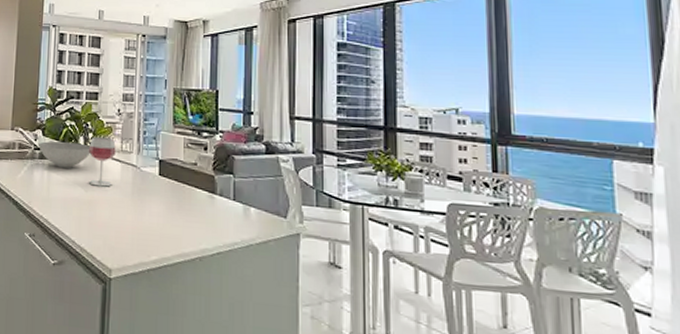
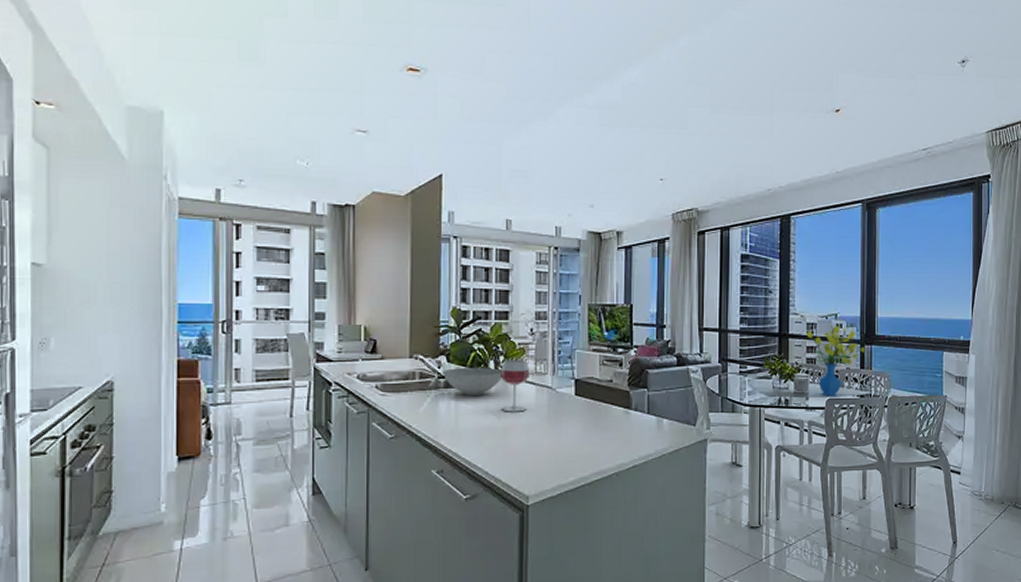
bouquet: none [419,118,498,201] -> present [807,323,865,396]

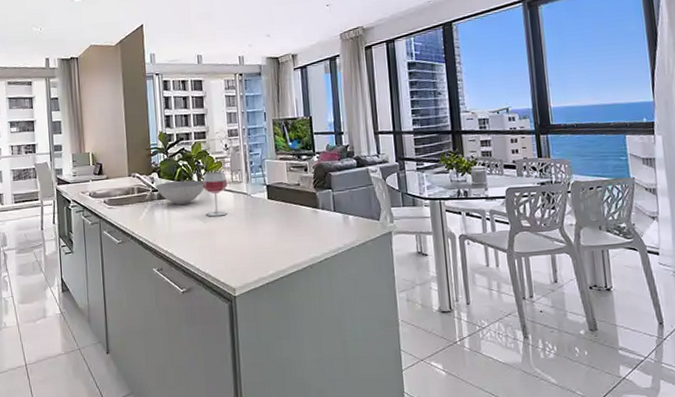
bouquet: present [807,323,865,396] -> none [479,117,541,186]

